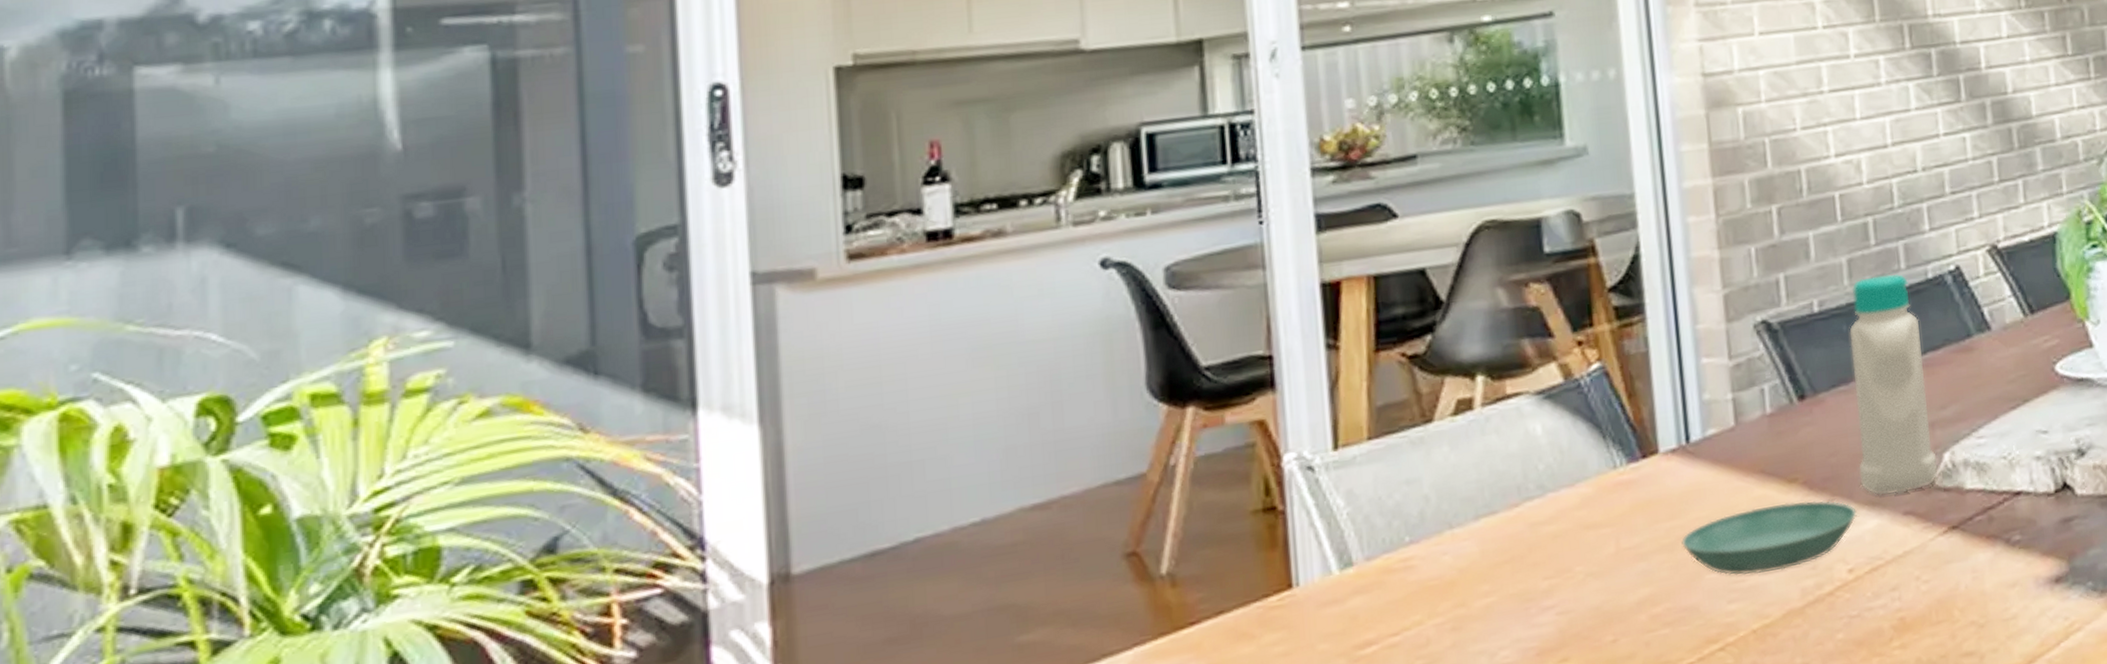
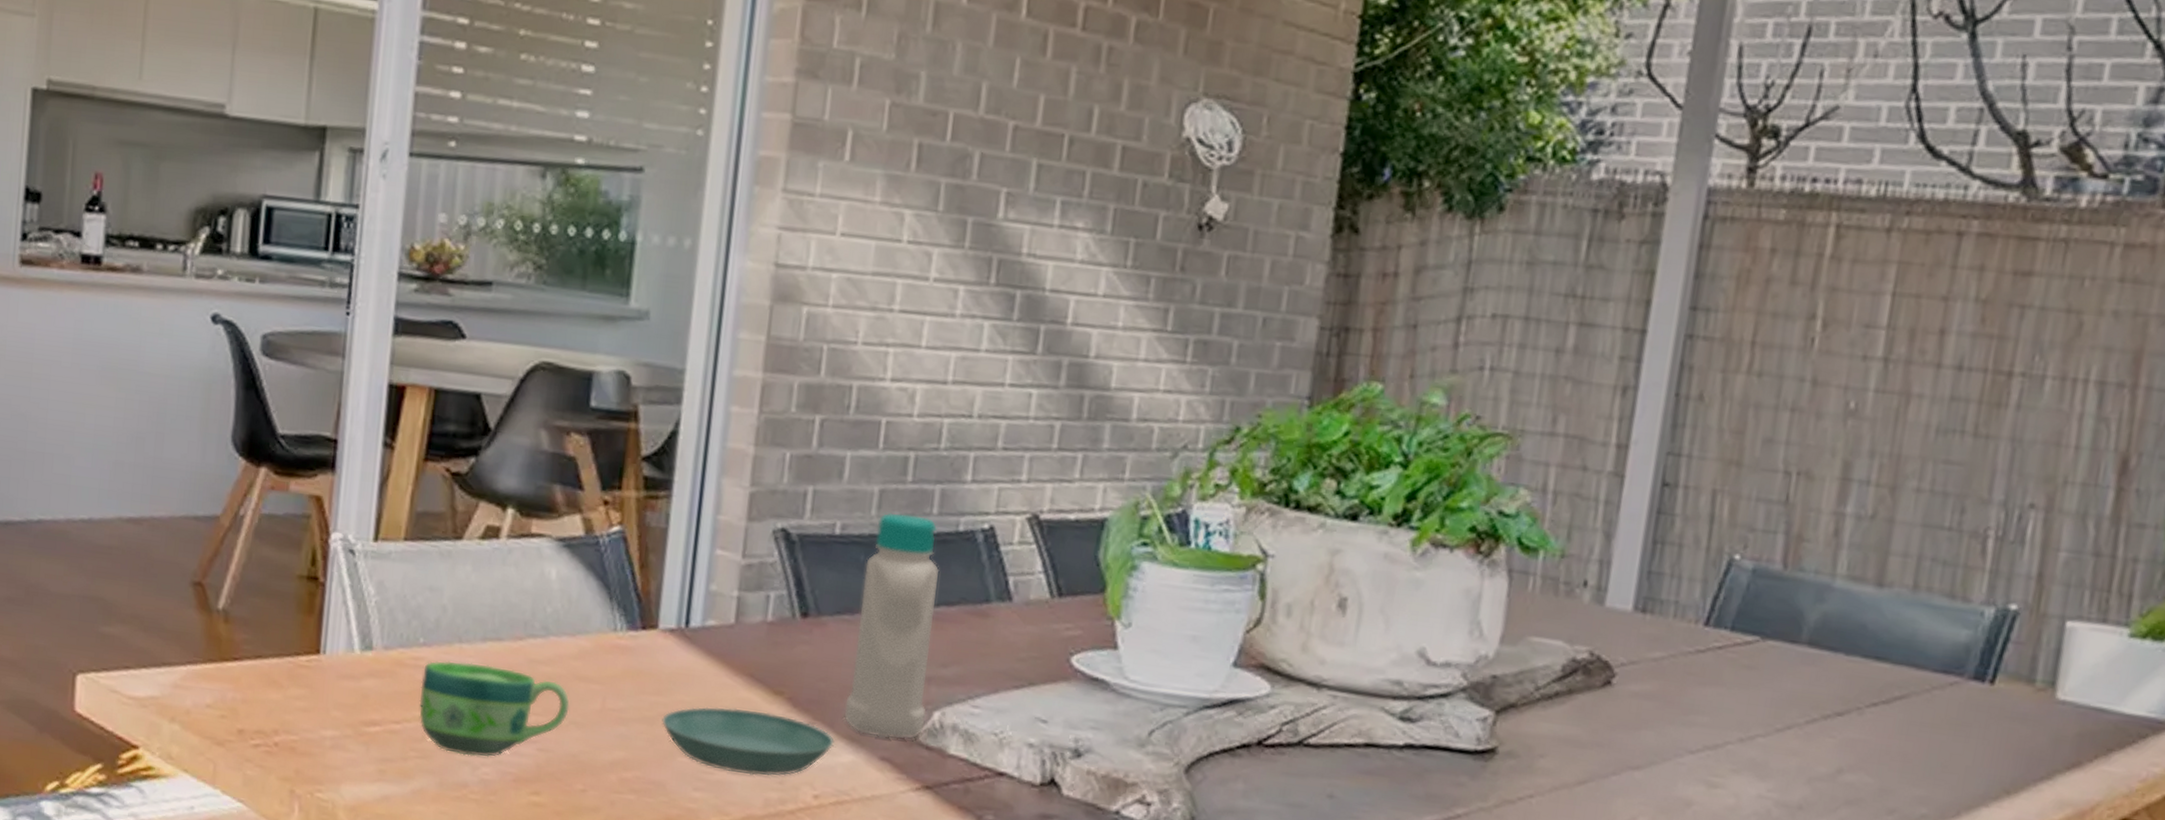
cup: none [1415,538,1583,648] -> present [419,661,570,758]

